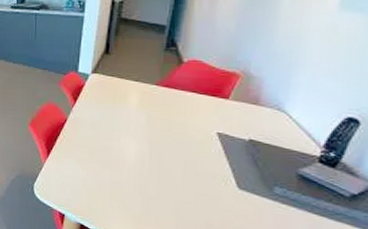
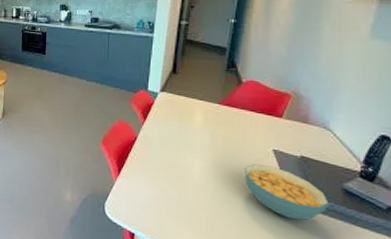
cereal bowl: none [184,146,281,206] -> present [244,163,329,220]

